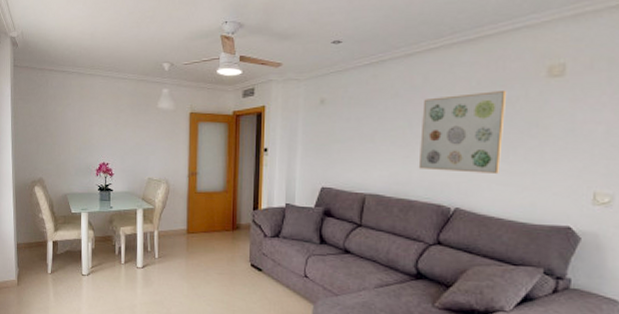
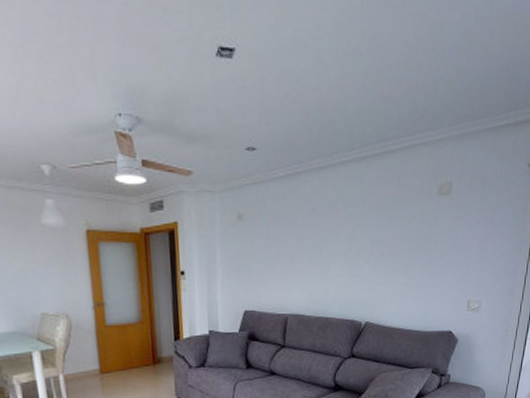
wall art: present [418,91,507,175] -> none [334,208,407,289]

